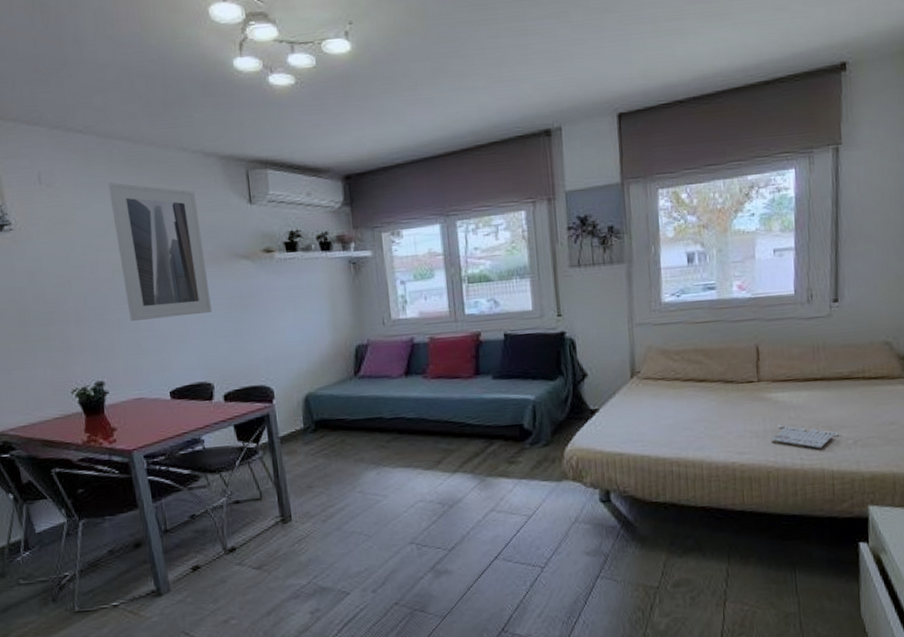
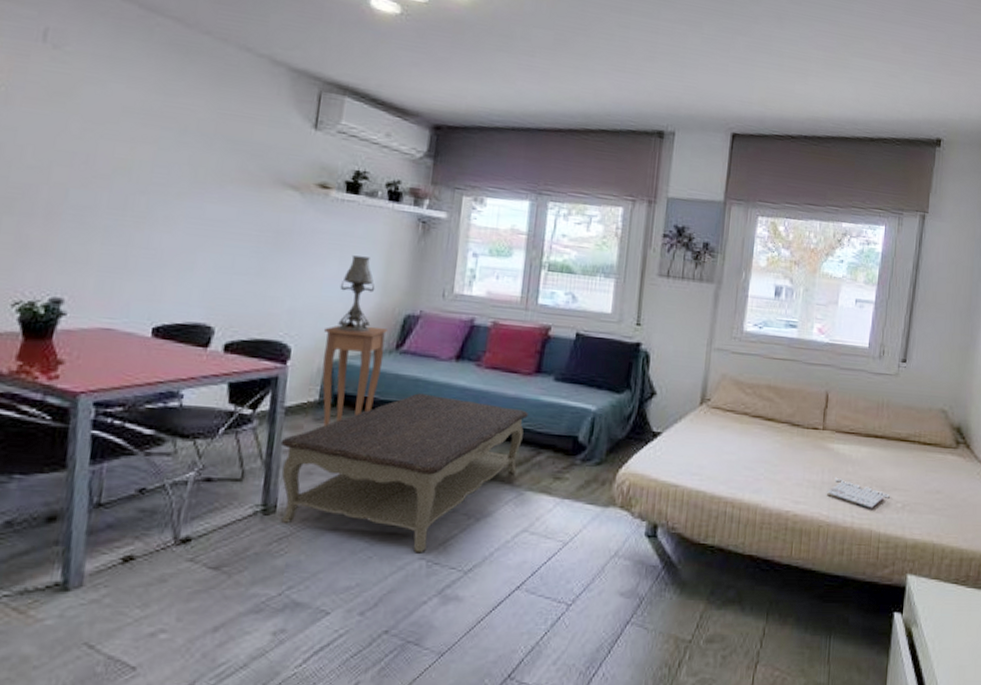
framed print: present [108,182,212,321] -> none [122,63,249,242]
coffee table: none [283,408,476,539] -> present [280,393,528,554]
side table: none [294,360,347,448] -> present [322,324,387,427]
table lamp: none [299,303,331,369] -> present [336,255,375,333]

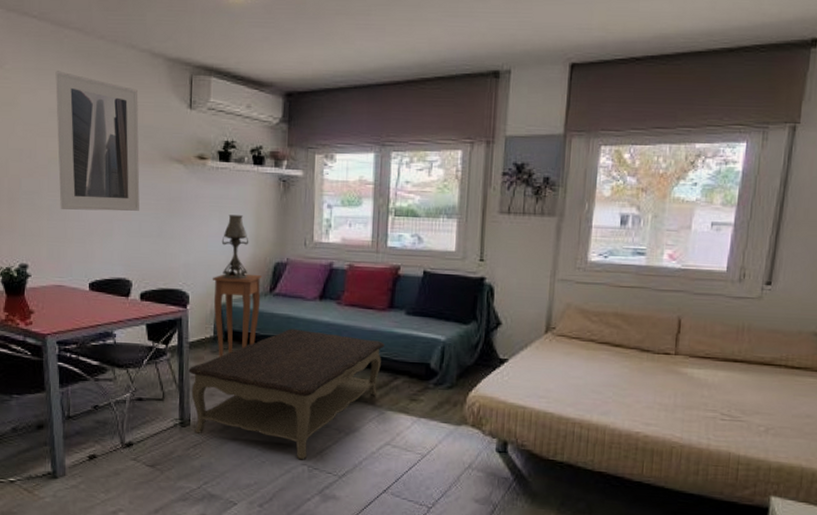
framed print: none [122,63,249,242] -> present [55,71,140,211]
magazine: present [826,477,890,509] -> none [679,400,751,432]

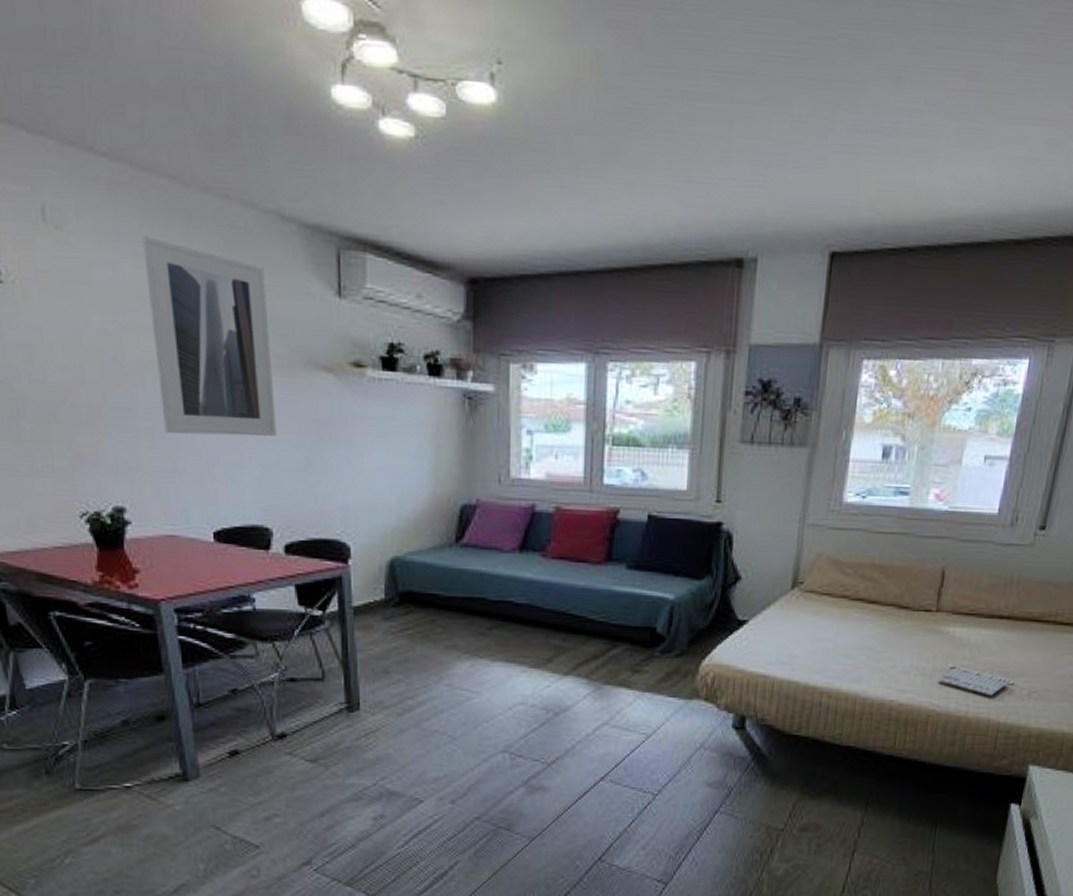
coffee table: present [188,328,384,460] -> none [354,588,601,747]
side table: present [212,273,261,358] -> none [379,519,444,626]
table lamp: present [221,215,249,280] -> none [390,442,427,526]
magazine: none [679,400,751,432] -> present [937,663,1014,697]

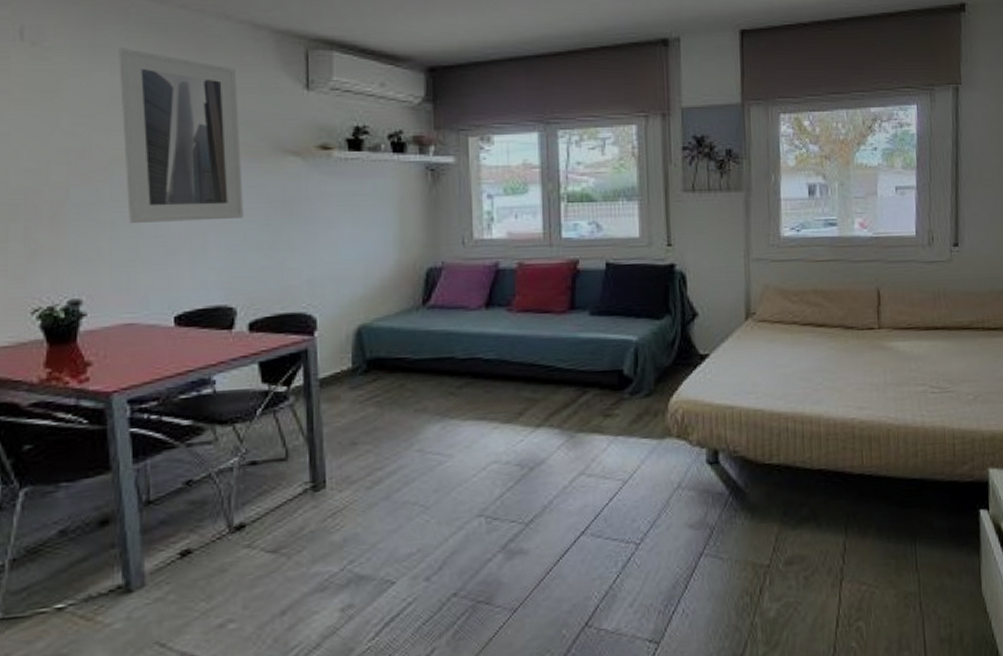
magazine: present [937,663,1014,697] -> none [891,376,959,406]

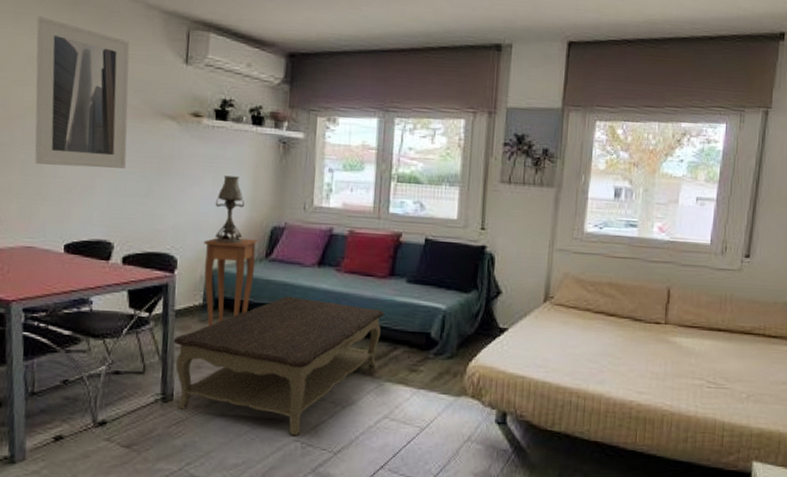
coffee table: none [320,346,568,511] -> present [173,296,384,436]
side table: none [346,285,412,394] -> present [203,237,257,327]
table lamp: none [356,214,394,294] -> present [214,175,245,244]

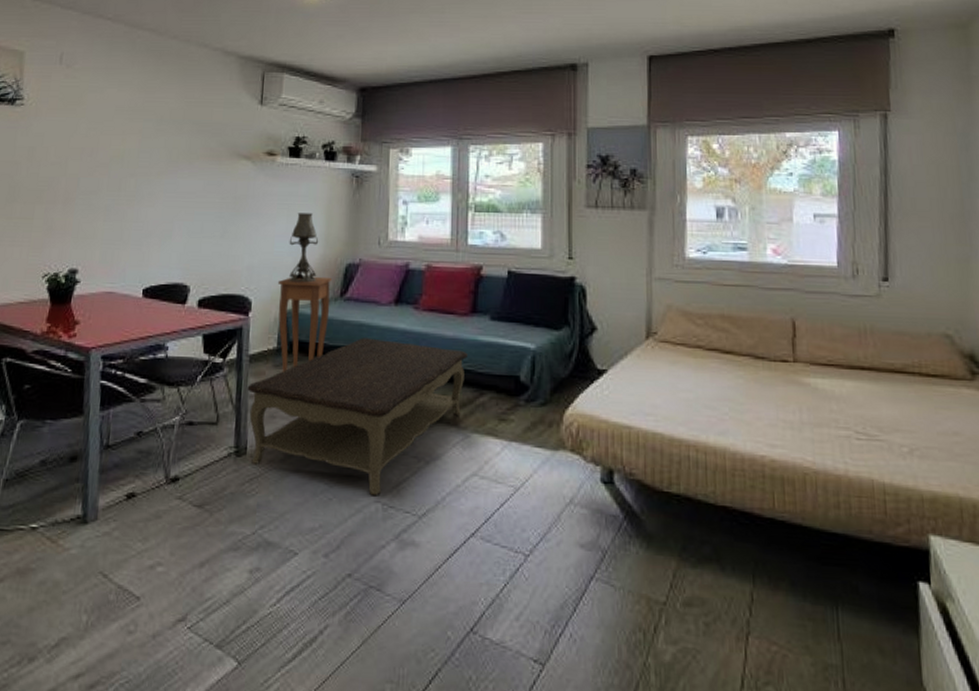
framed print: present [35,16,130,169] -> none [118,70,208,211]

